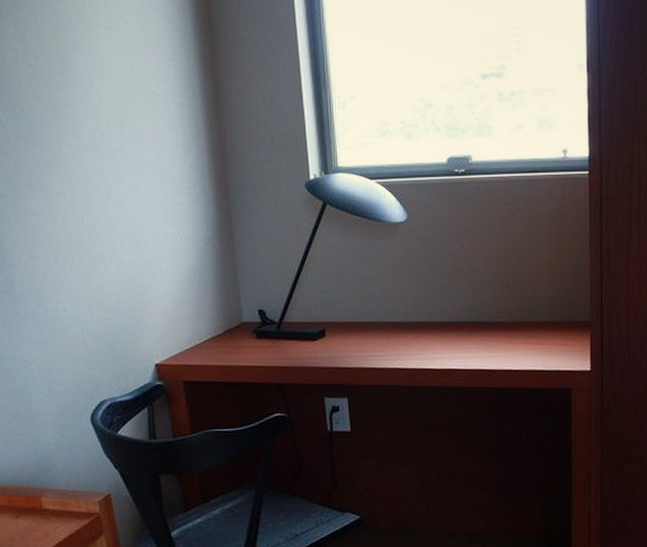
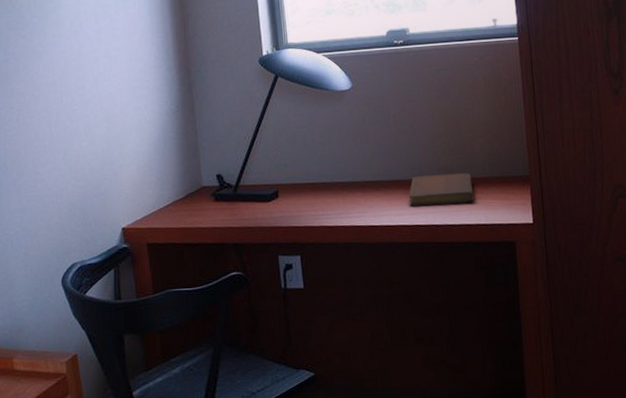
notebook: none [464,316,532,350] -> present [409,172,474,207]

